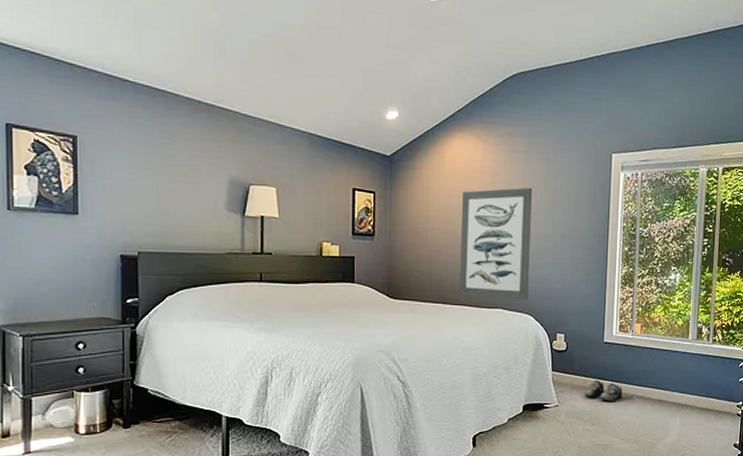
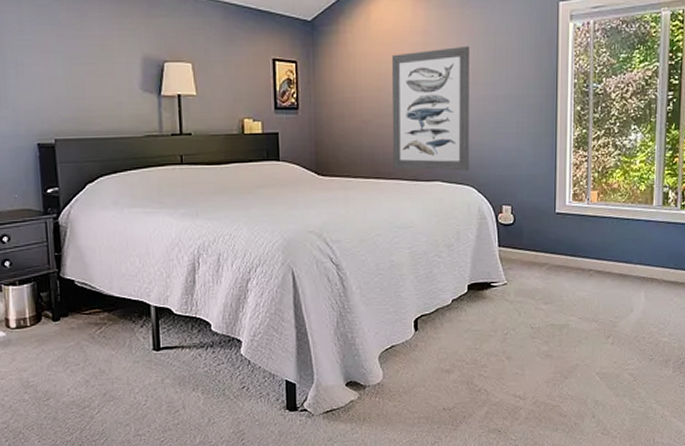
shoe: present [585,379,623,401] -> none [536,254,579,278]

